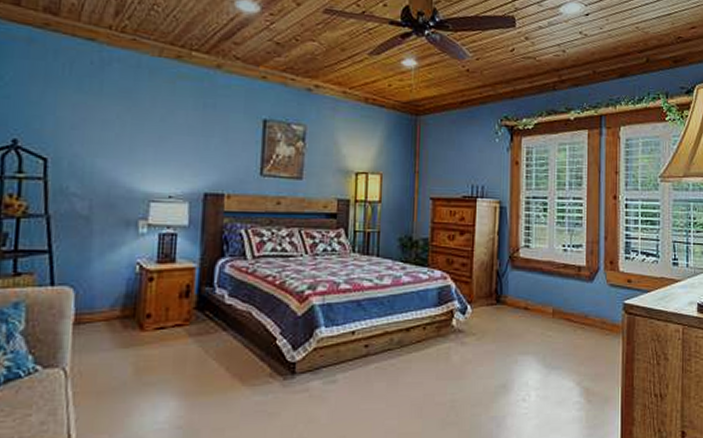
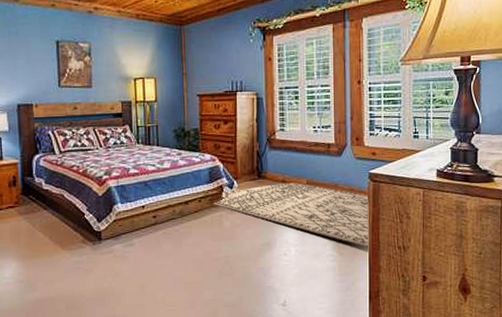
rug: none [440,310,624,396] -> present [213,182,370,249]

